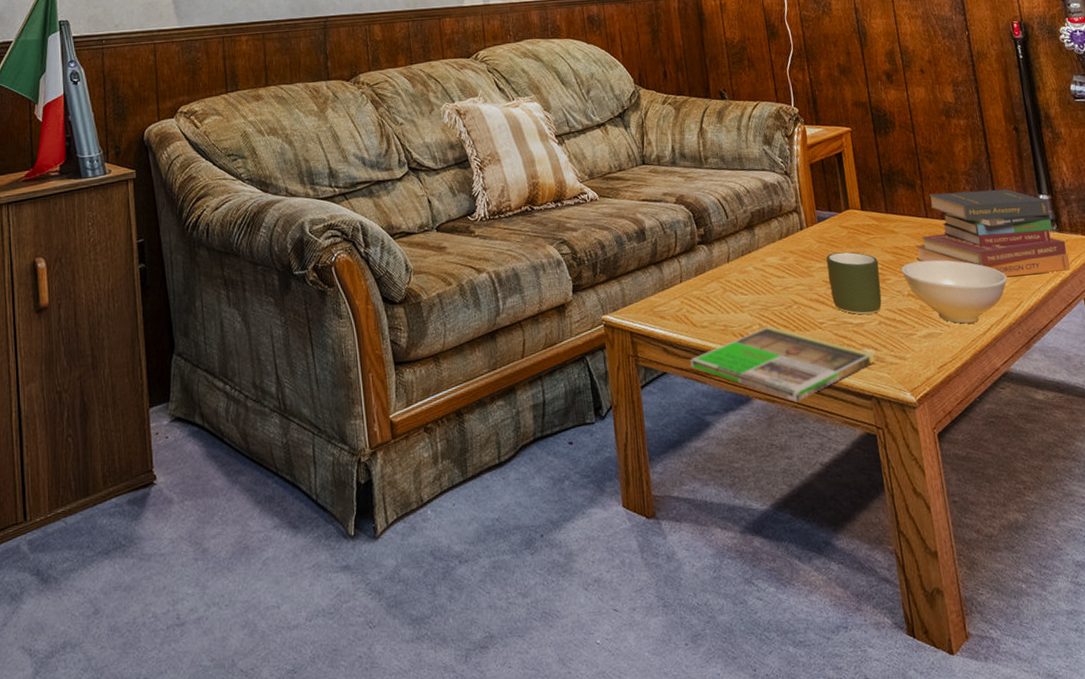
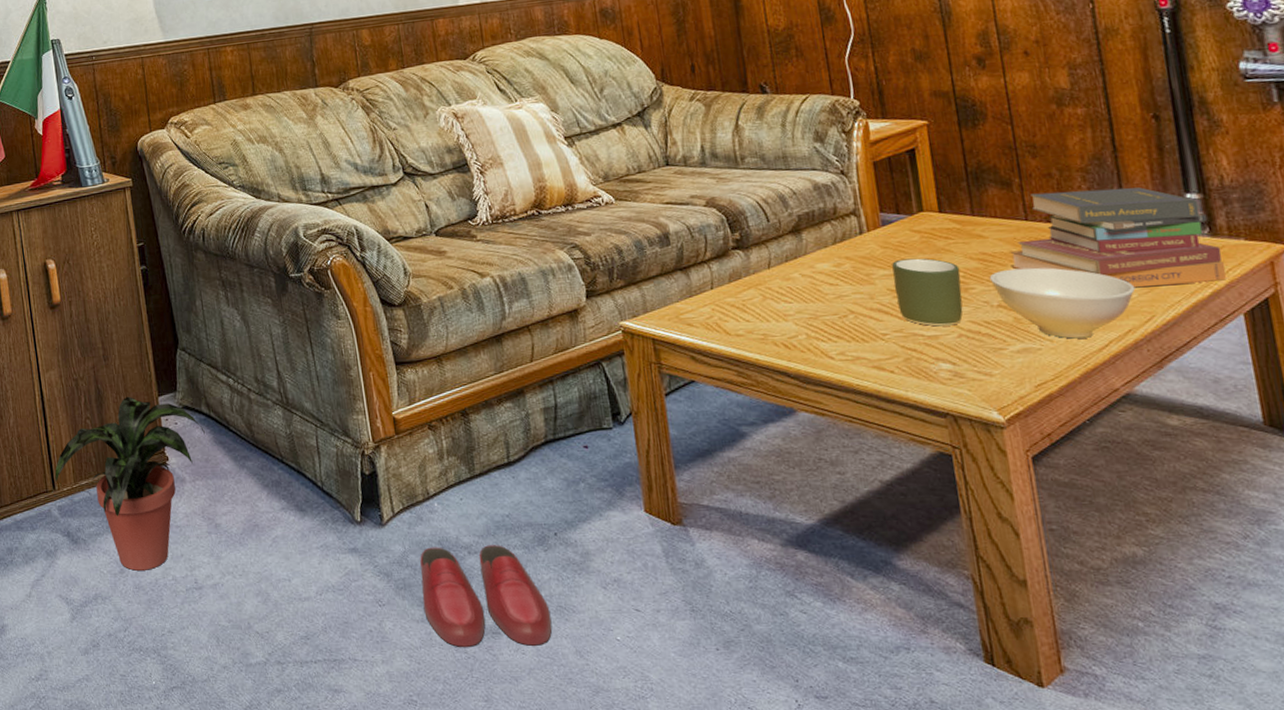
potted plant: none [27,409,197,610] -> present [54,396,205,571]
slippers: none [412,551,537,667] -> present [420,545,552,647]
magazine: present [690,325,875,402] -> none [722,336,952,417]

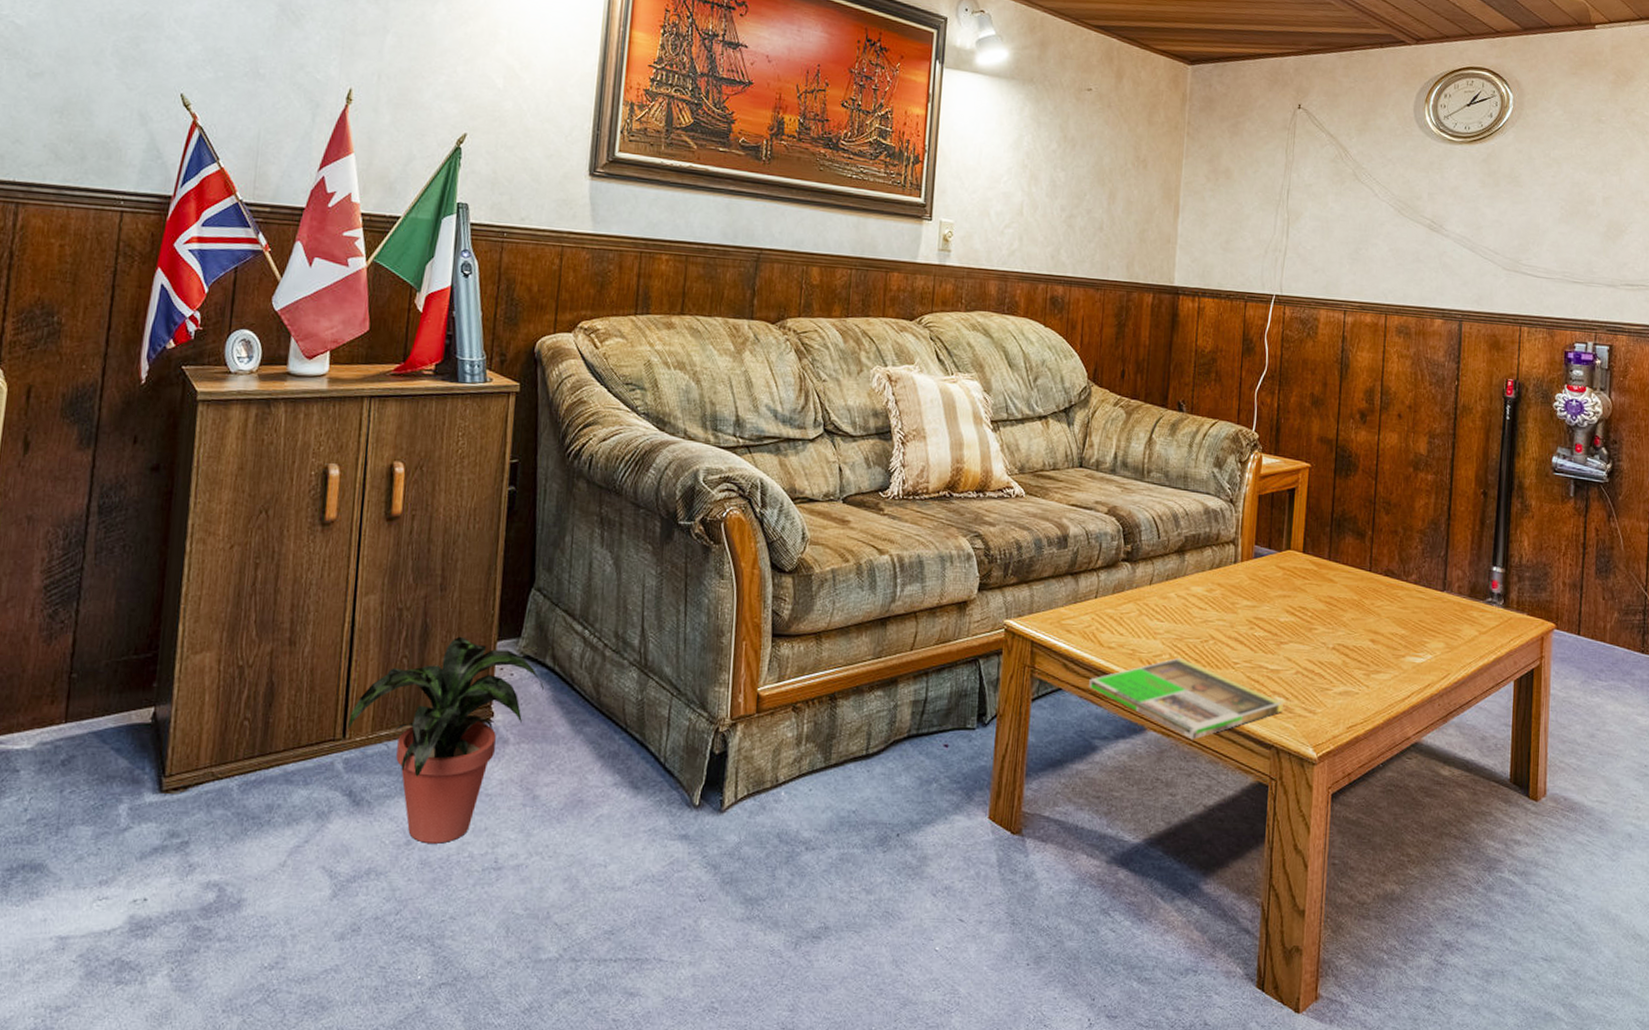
slippers: present [420,545,552,647] -> none [746,839,876,953]
magazine: none [722,336,952,417] -> present [1089,657,1283,740]
mug: present [892,258,963,327] -> none [1252,592,1309,662]
bowl: present [989,267,1136,339] -> none [1330,615,1440,687]
books: present [1010,187,1226,288] -> none [1351,547,1509,649]

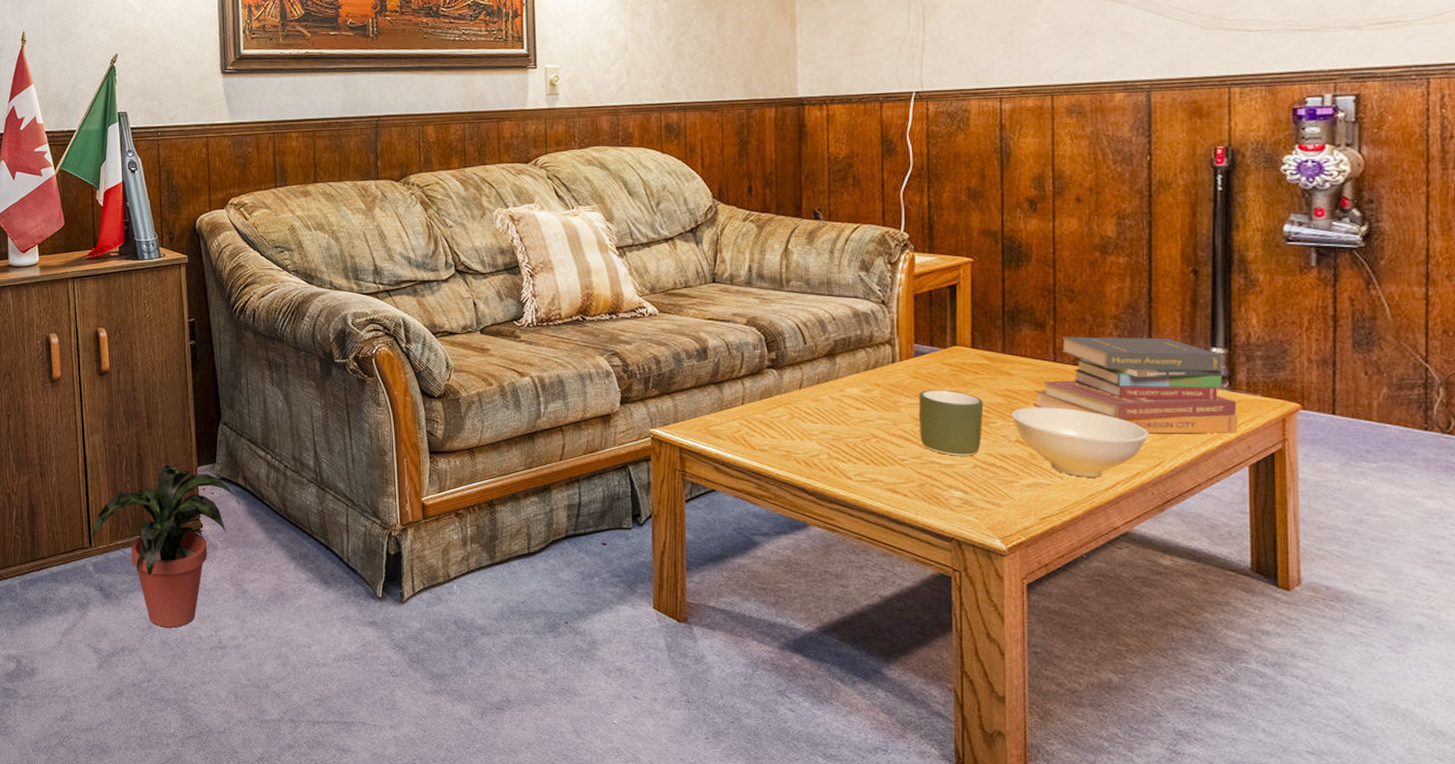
magazine: present [1089,657,1283,740] -> none [743,456,962,534]
mug: none [1252,592,1309,662] -> present [918,390,984,456]
bowl: none [1330,615,1440,687] -> present [1011,407,1149,477]
books: none [1351,547,1509,649] -> present [1034,336,1239,434]

